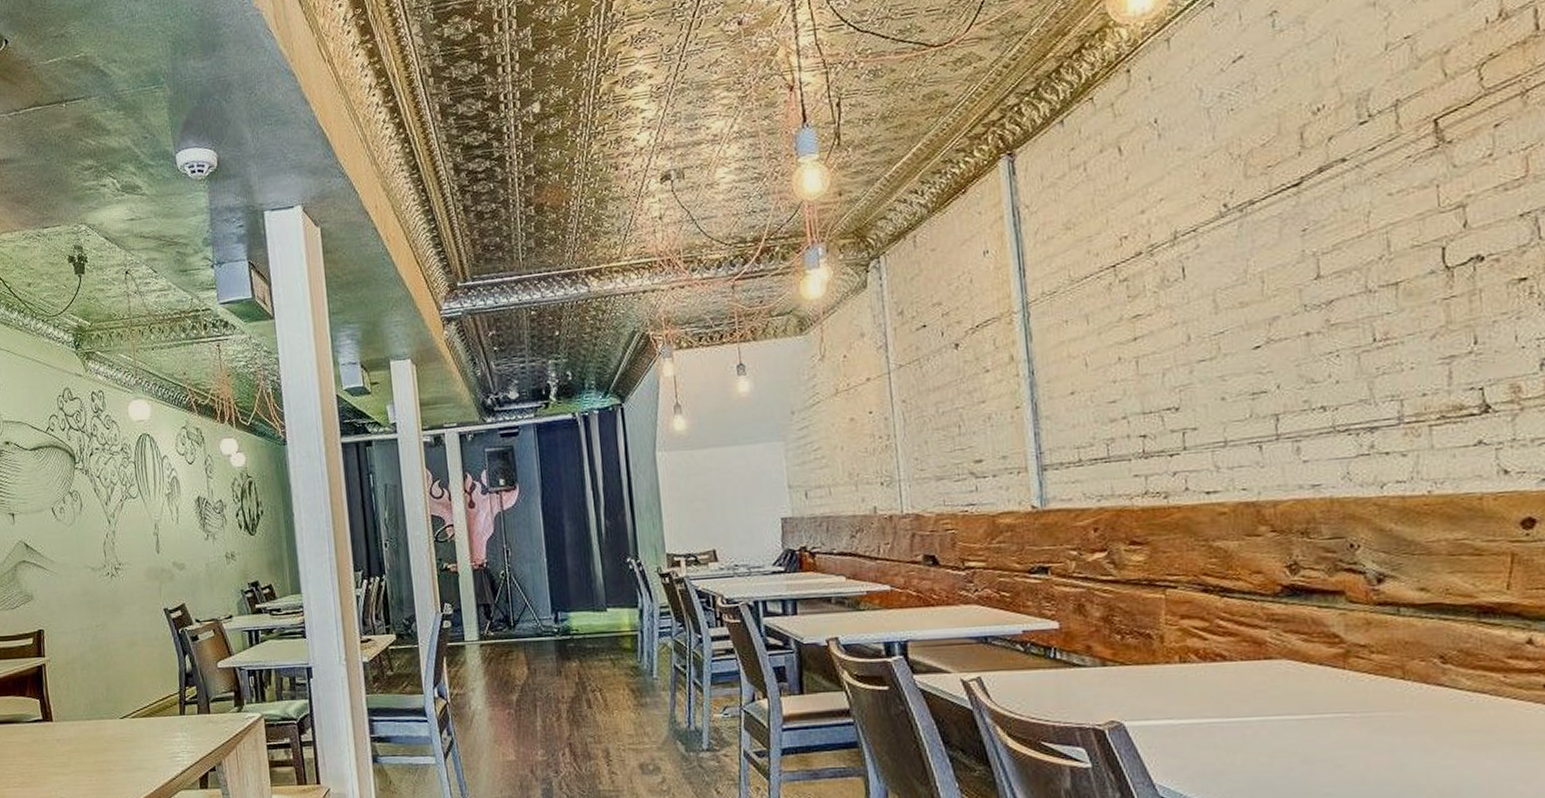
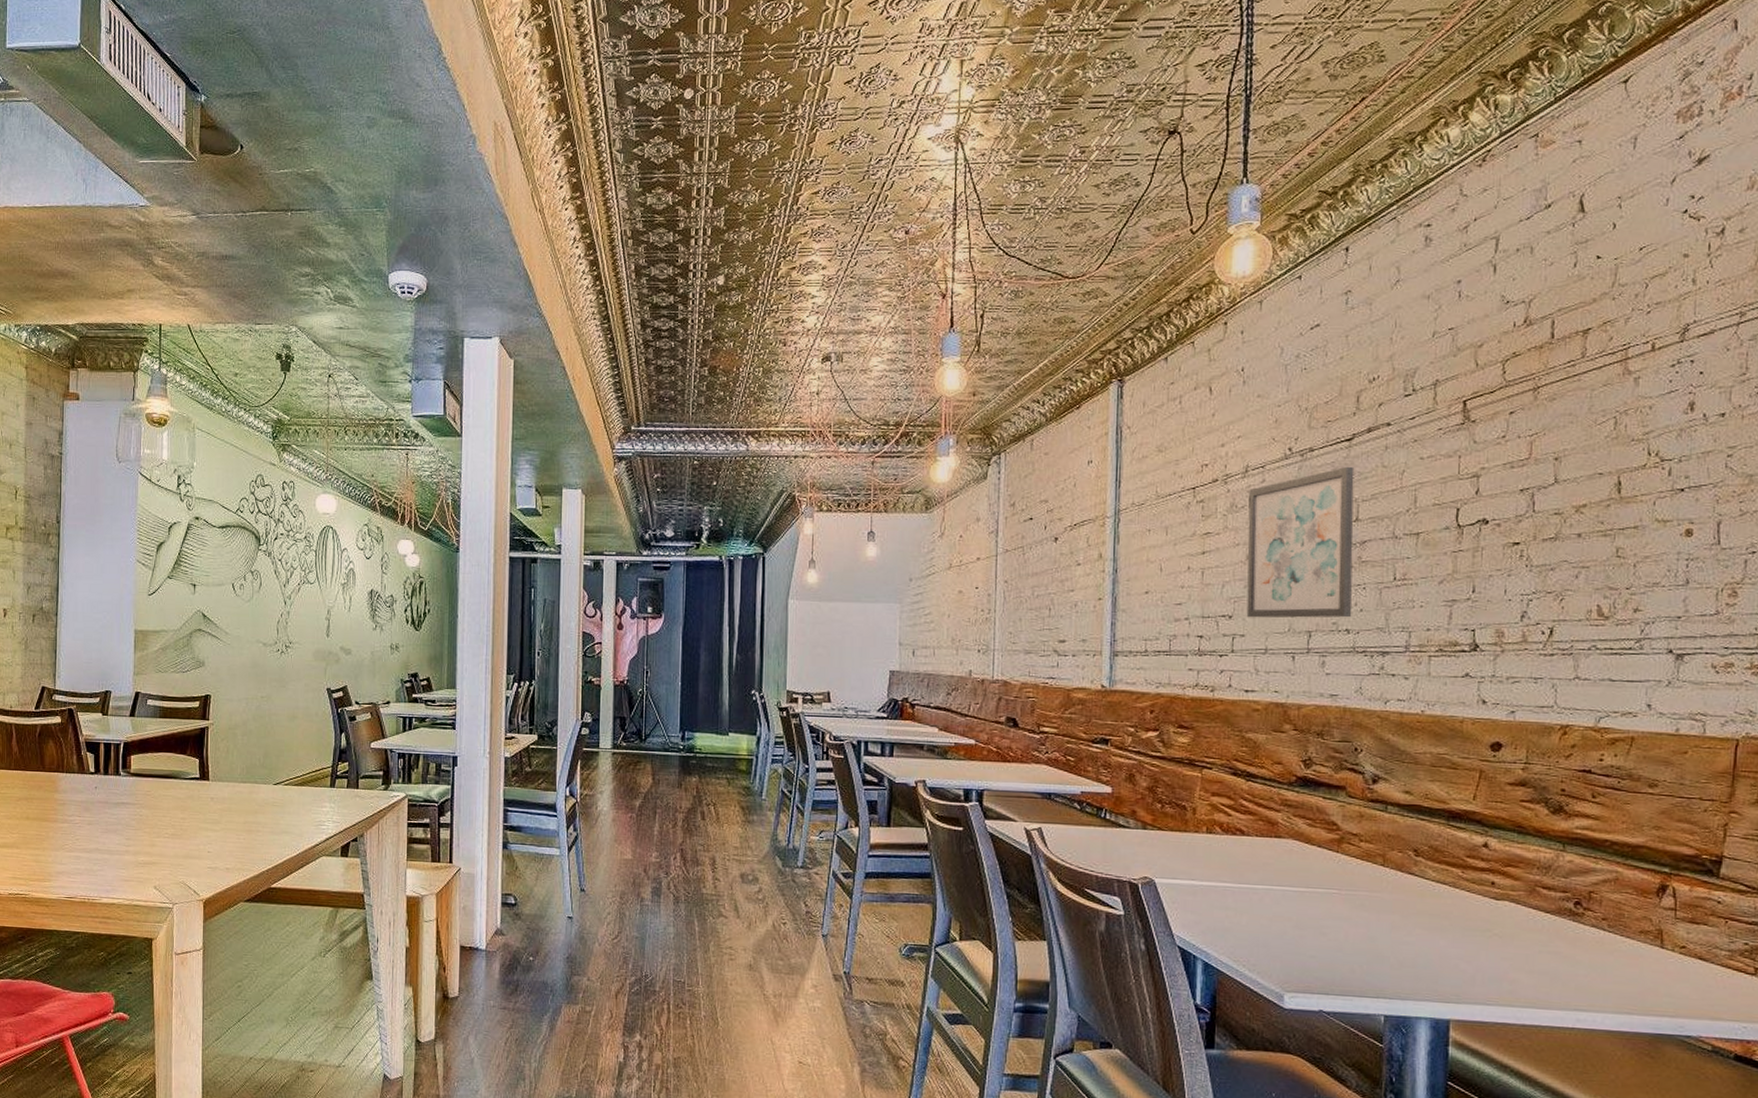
wall art: none [1182,215,1327,408] -> present [1246,466,1355,618]

